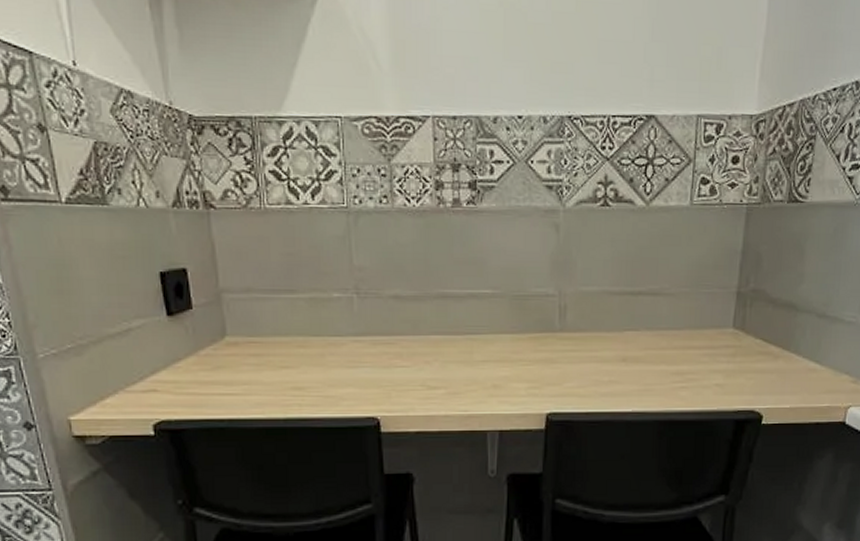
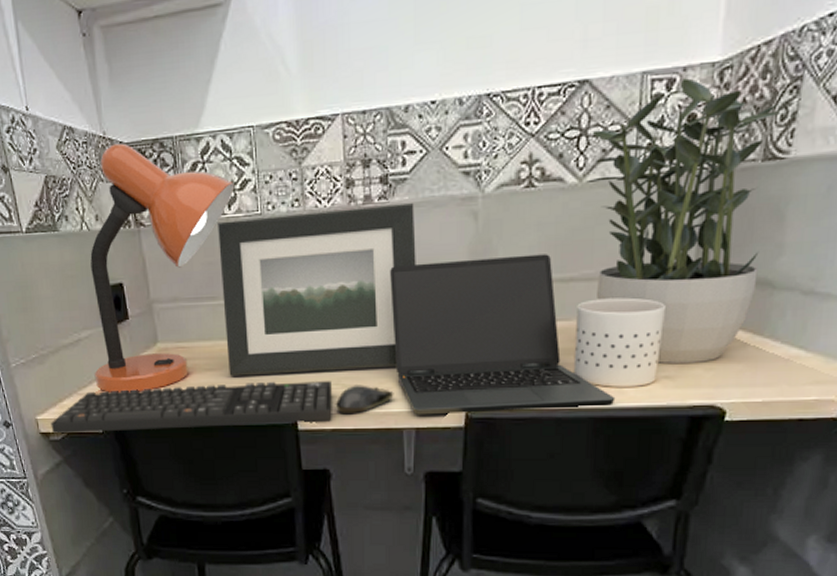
keyboard: none [88,381,418,437] -> present [50,381,333,434]
desk lamp: none [147,116,319,390] -> present [90,143,235,392]
picture frame: none [300,210,502,375] -> present [218,203,416,376]
computer mouse: none [420,386,479,417] -> present [335,385,394,415]
laptop: none [477,268,676,418] -> present [390,254,616,415]
mug: none [641,312,717,393] -> present [573,297,667,387]
potted plant: none [652,125,802,374] -> present [586,78,783,365]

